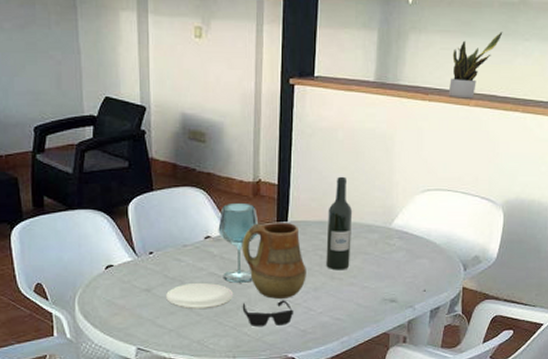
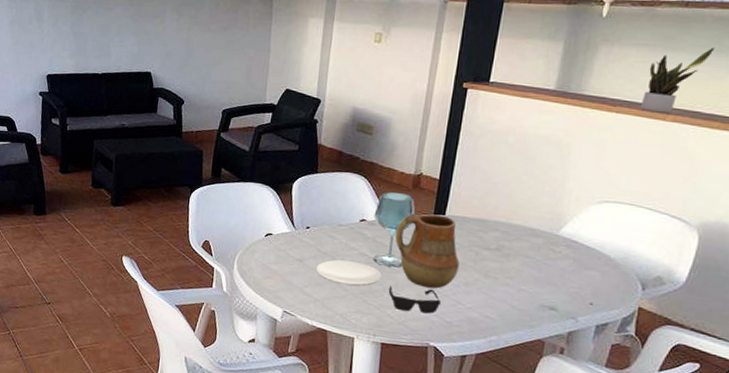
wine bottle: present [326,176,353,270] -> none [481,178,517,270]

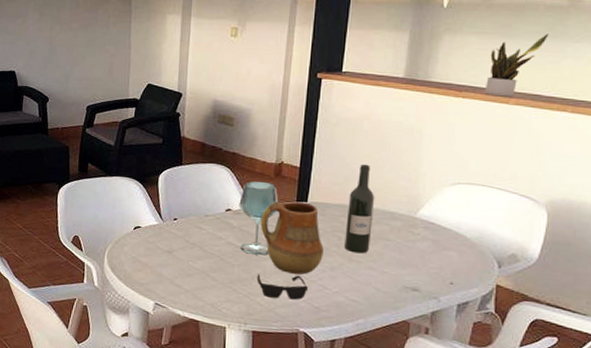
plate: present [316,259,382,287] -> none [185,249,250,276]
wine bottle: none [481,178,517,270] -> present [344,164,375,254]

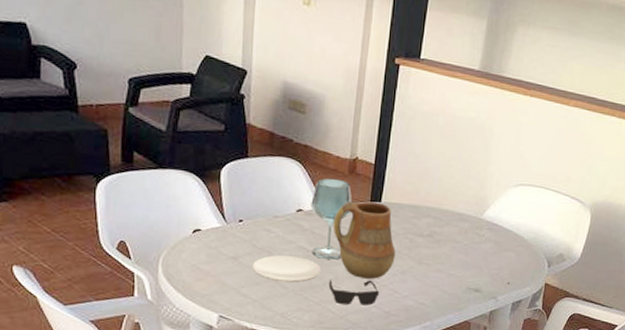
plate: none [185,249,250,276] -> present [253,254,321,283]
wine bottle: present [344,164,375,254] -> none [415,162,446,256]
potted plant: present [484,34,549,97] -> none [549,35,608,99]

